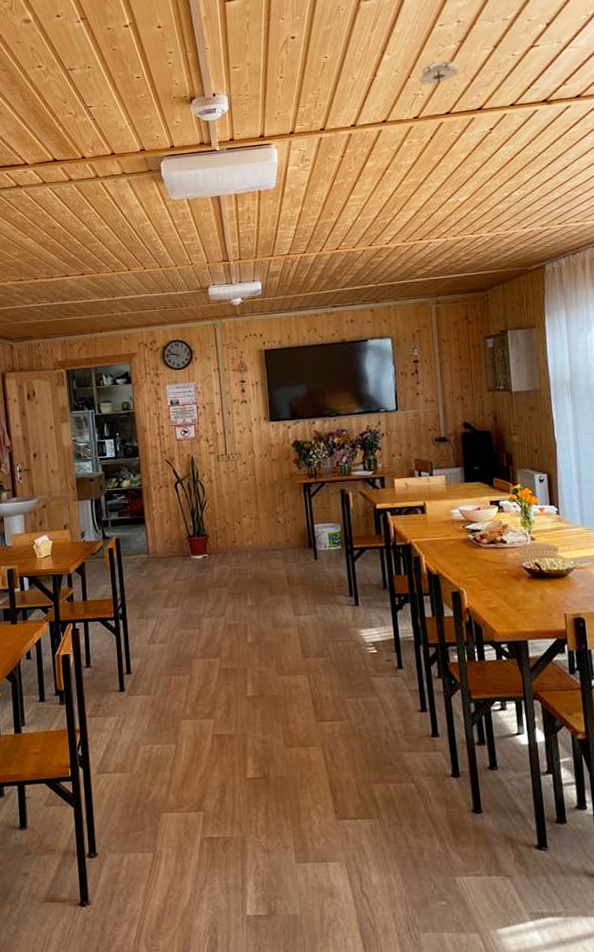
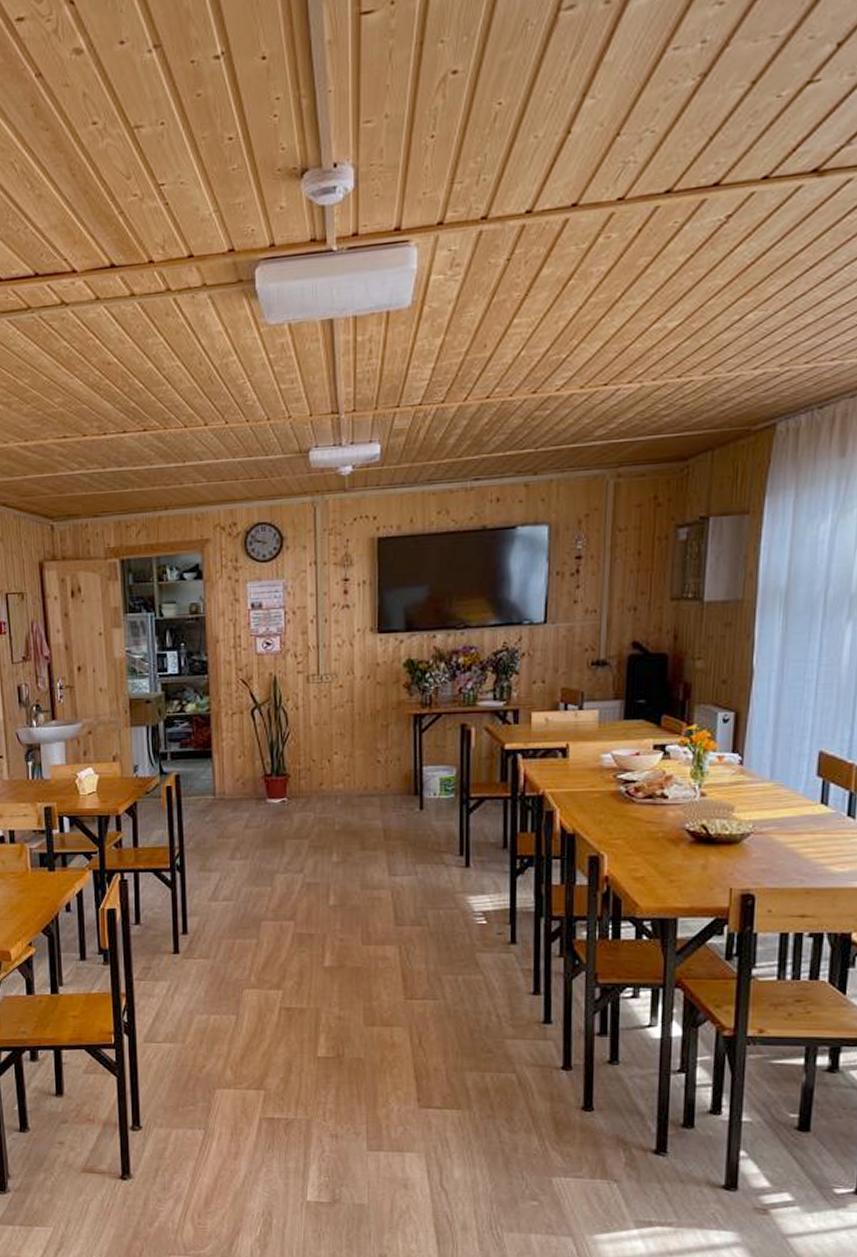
smoke detector: present [419,60,458,88] -> none [630,106,693,152]

